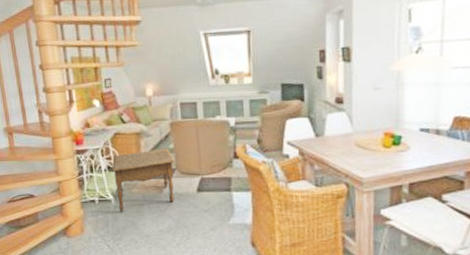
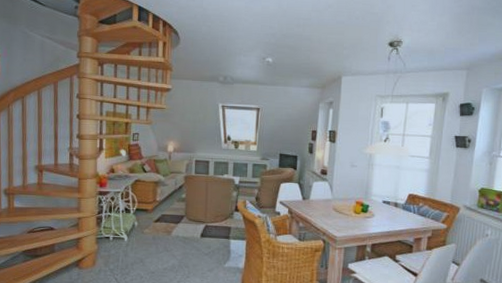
side table: present [112,148,175,212] -> none [129,197,185,249]

